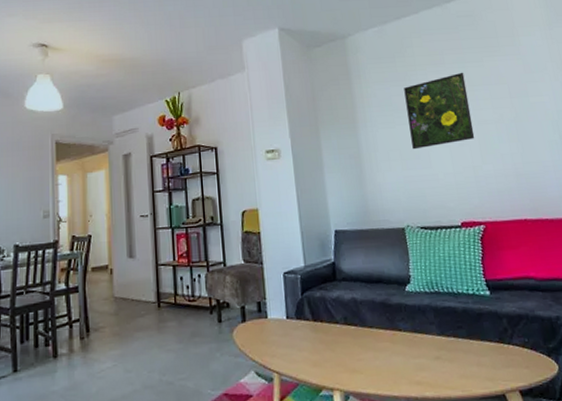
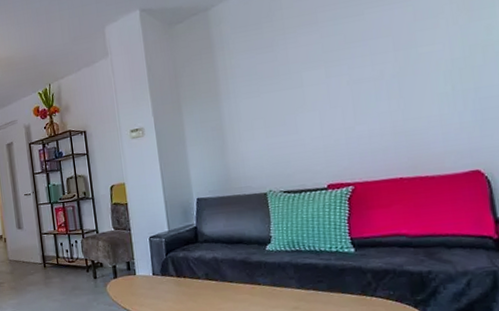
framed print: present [404,72,475,150] -> none [270,29,349,117]

